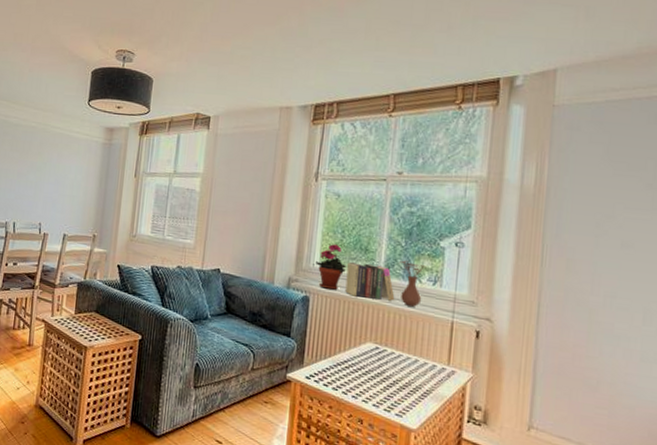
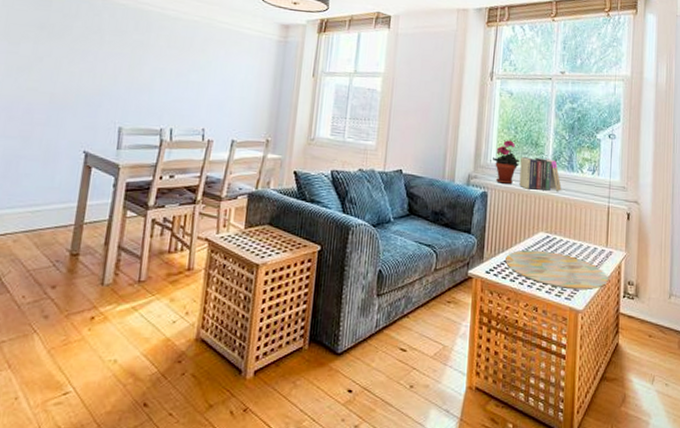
decorative tray: none [328,359,450,409] -> present [505,250,609,289]
vase: present [398,260,426,307] -> none [563,153,586,195]

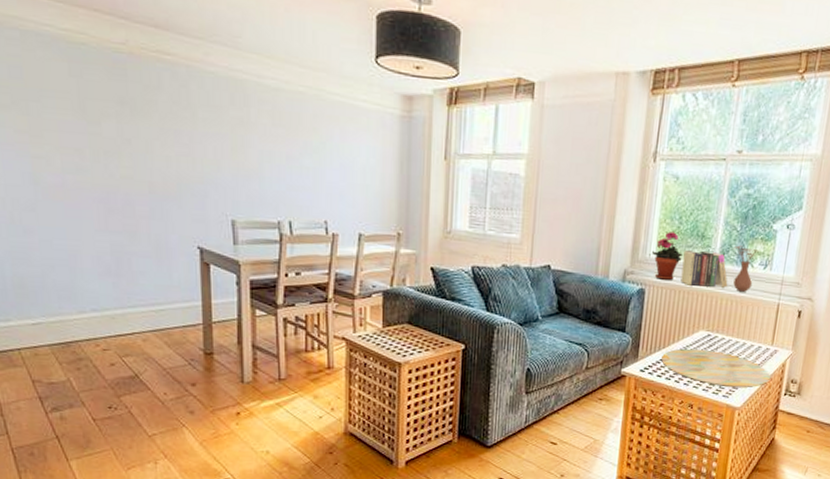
vase: none [563,153,586,195] -> present [733,245,759,292]

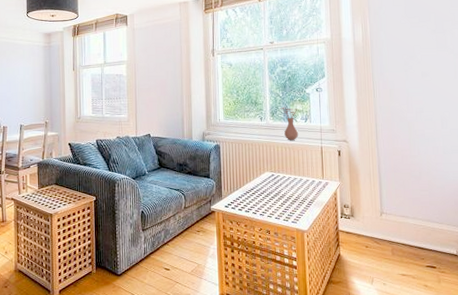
potted plant: present [652,232,682,280] -> none [221,102,243,137]
decorative tray: present [661,348,771,387] -> none [240,186,328,214]
books: present [680,250,728,288] -> none [244,113,280,139]

